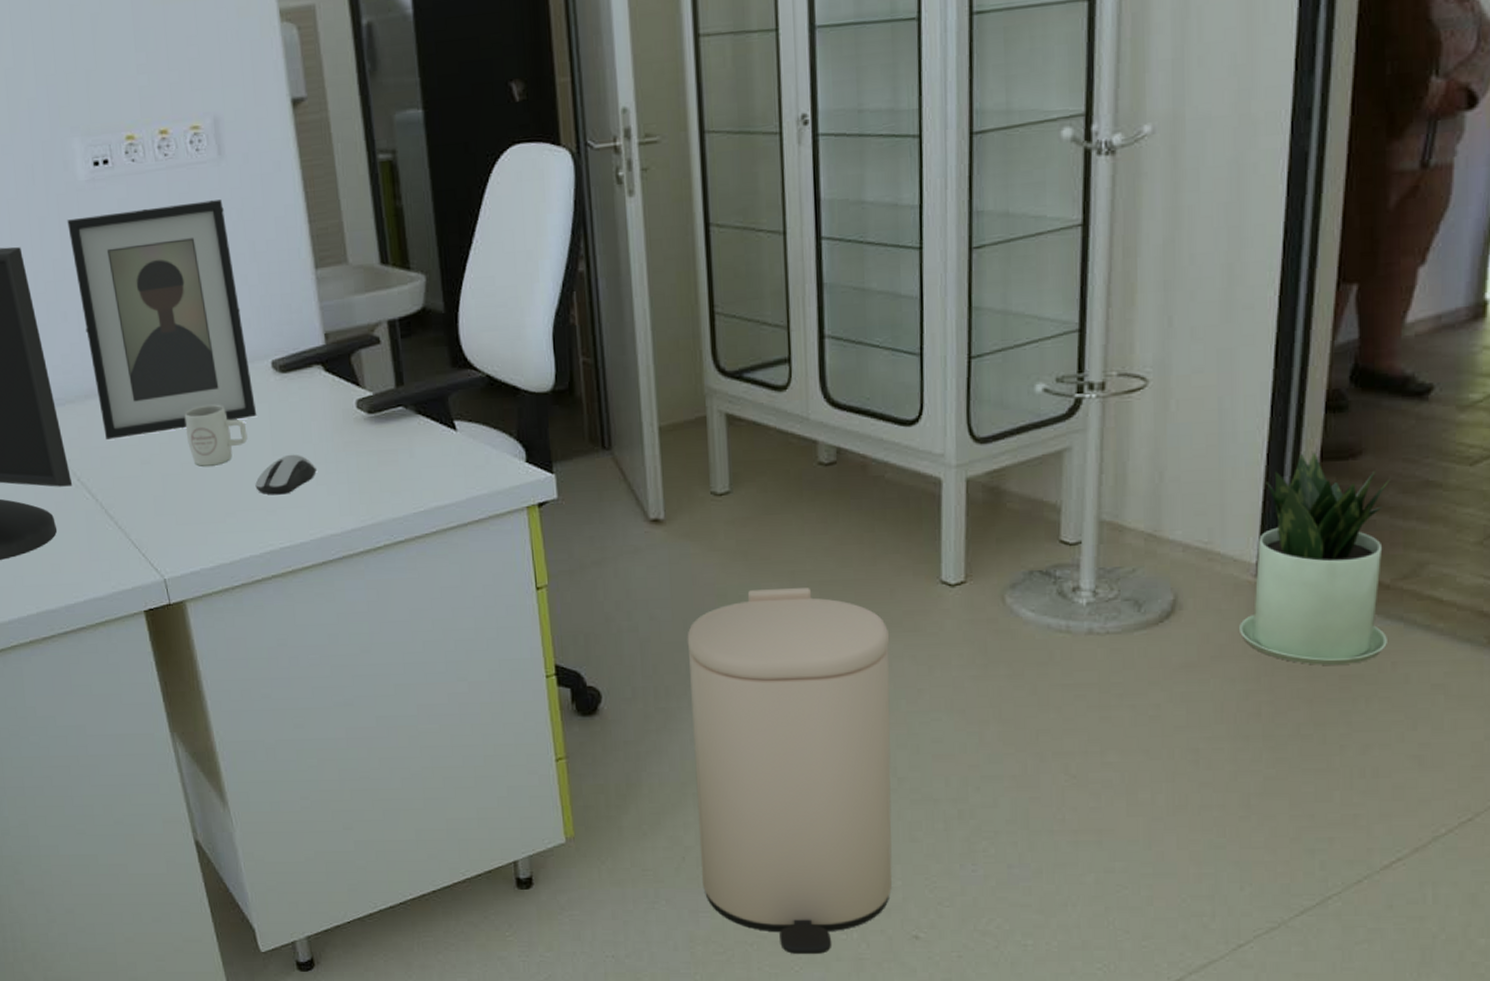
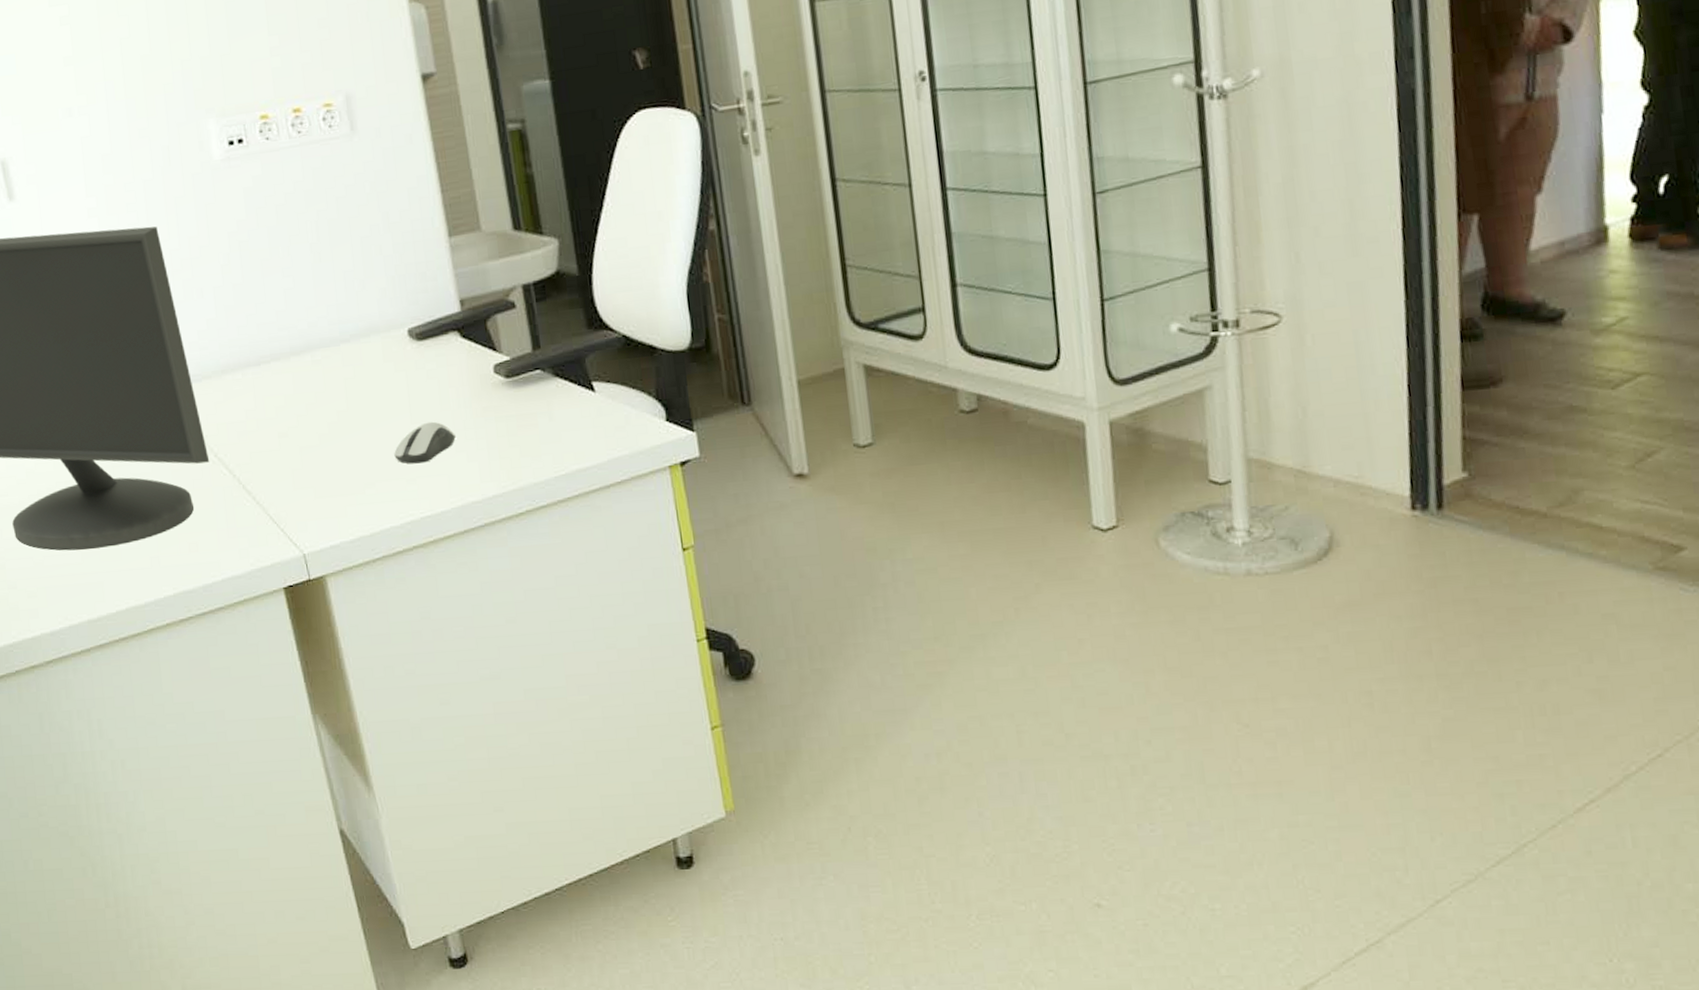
picture frame: present [67,199,257,440] -> none [203,173,395,414]
mug: present [184,404,248,466] -> none [321,374,386,438]
pedal bin: present [687,588,892,954] -> none [838,538,1069,929]
planter: present [1239,452,1391,665] -> none [1399,381,1552,599]

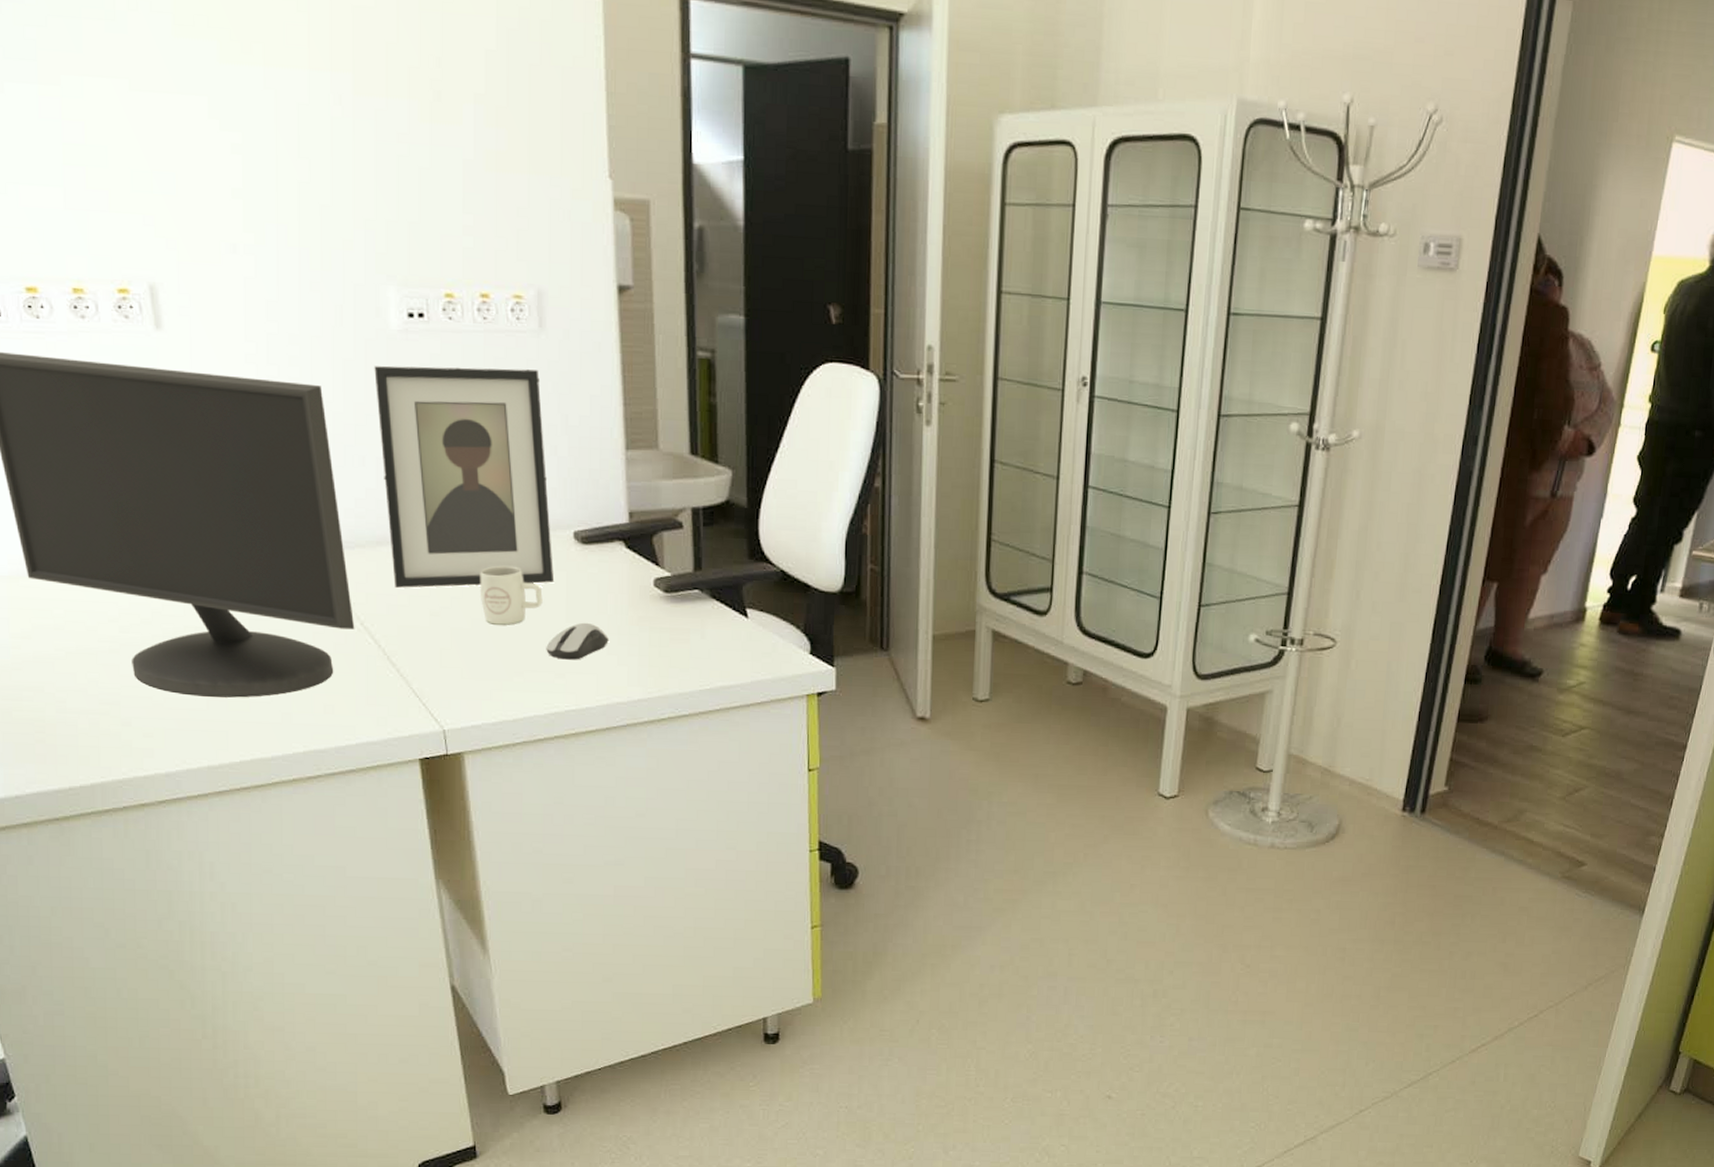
picture frame: none [203,173,395,414] -> present [374,365,555,588]
mug: none [321,374,386,438] -> present [480,565,543,625]

